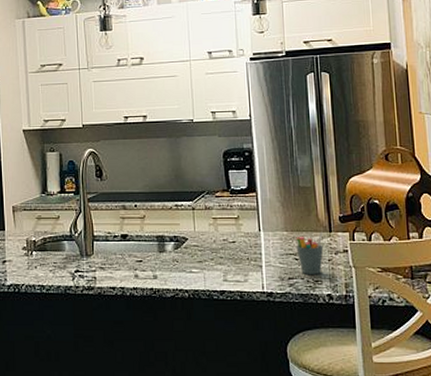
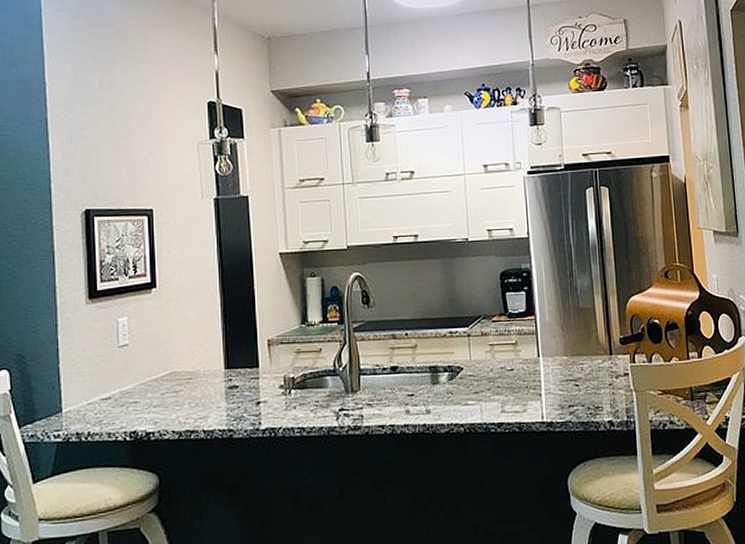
pen holder: present [296,231,324,274] -> none [576,355,604,401]

